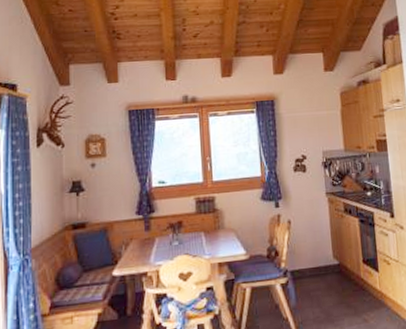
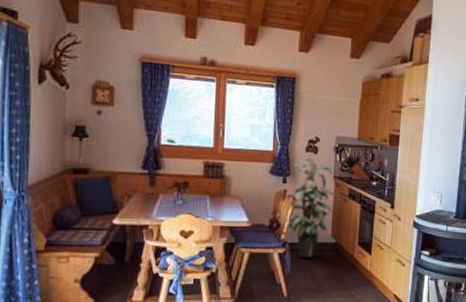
indoor plant: none [279,177,330,286] -> present [284,157,335,258]

